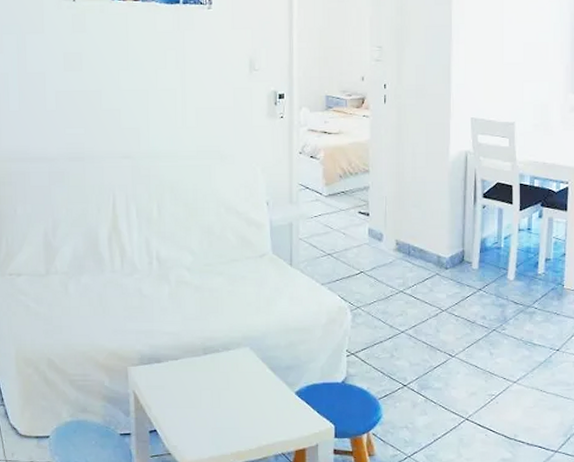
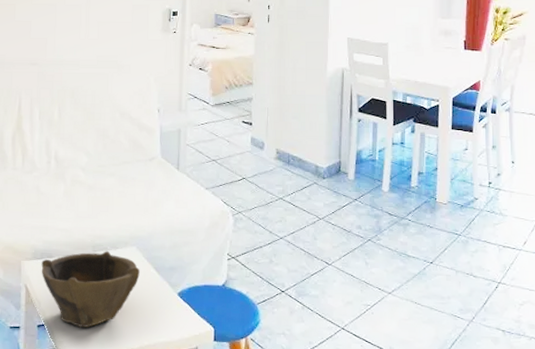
bowl: none [149,353,255,431] -> present [41,251,140,327]

